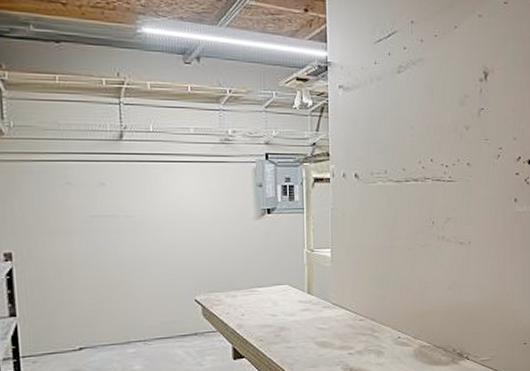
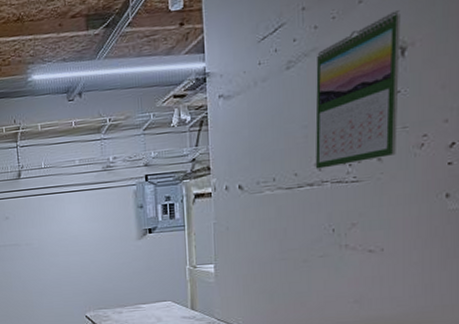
calendar: none [419,41,484,167] -> present [315,10,401,169]

